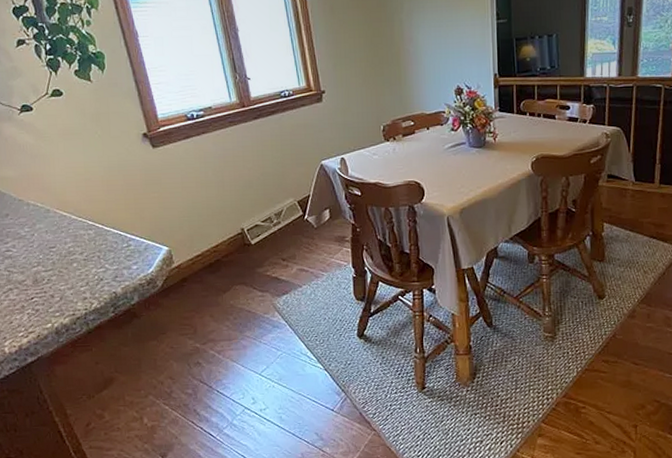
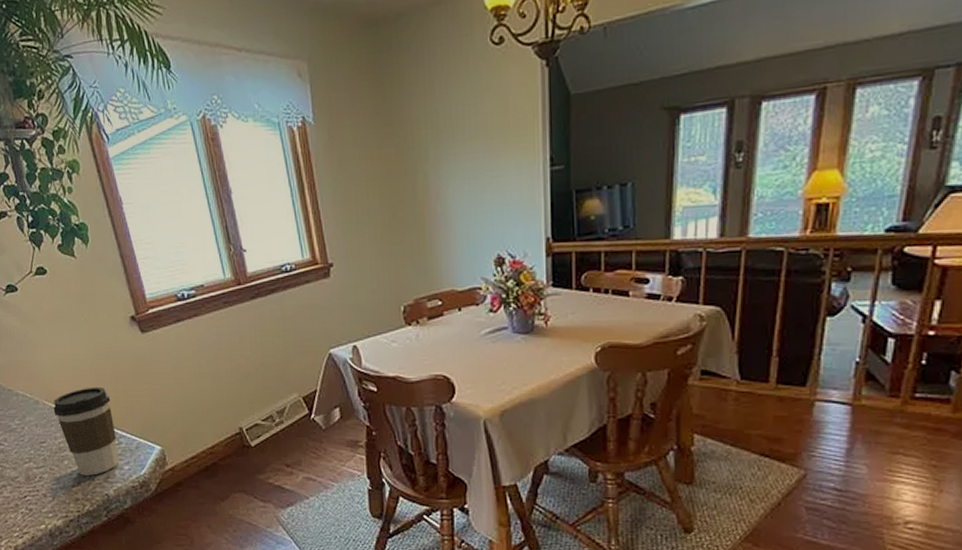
coffee cup: none [64,195,128,276] -> present [53,386,119,476]

